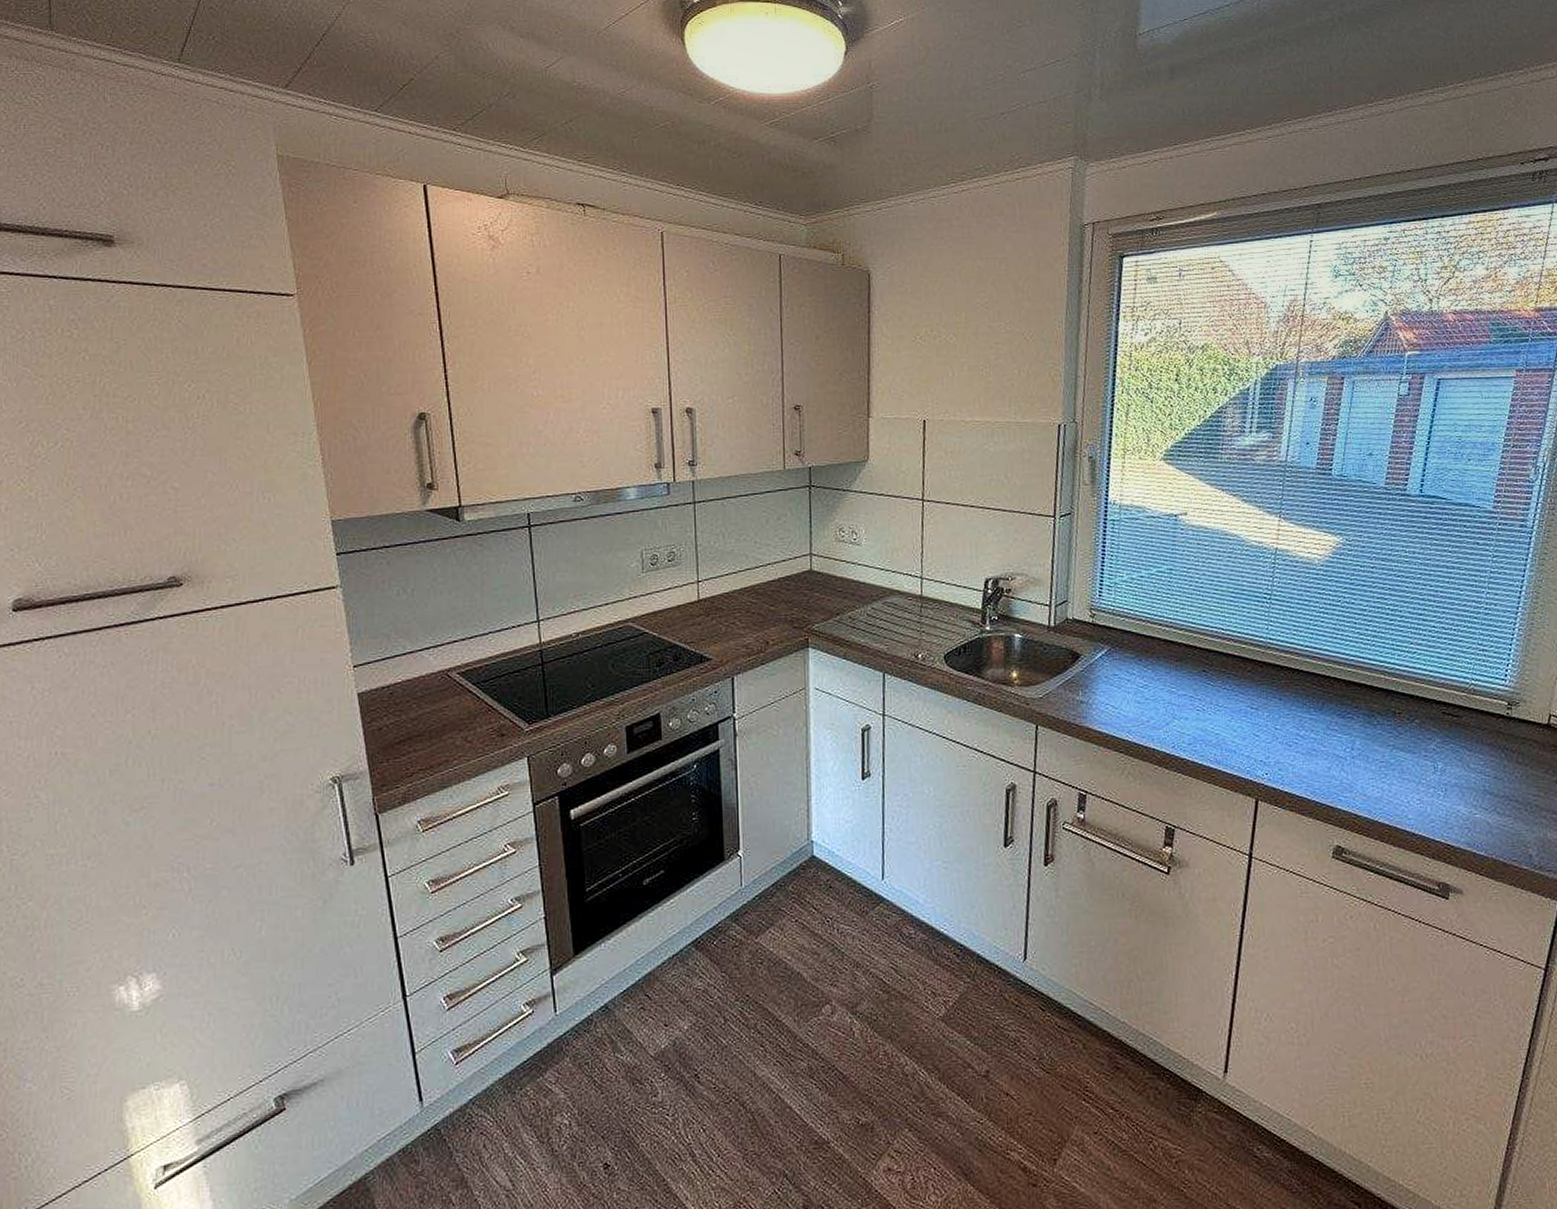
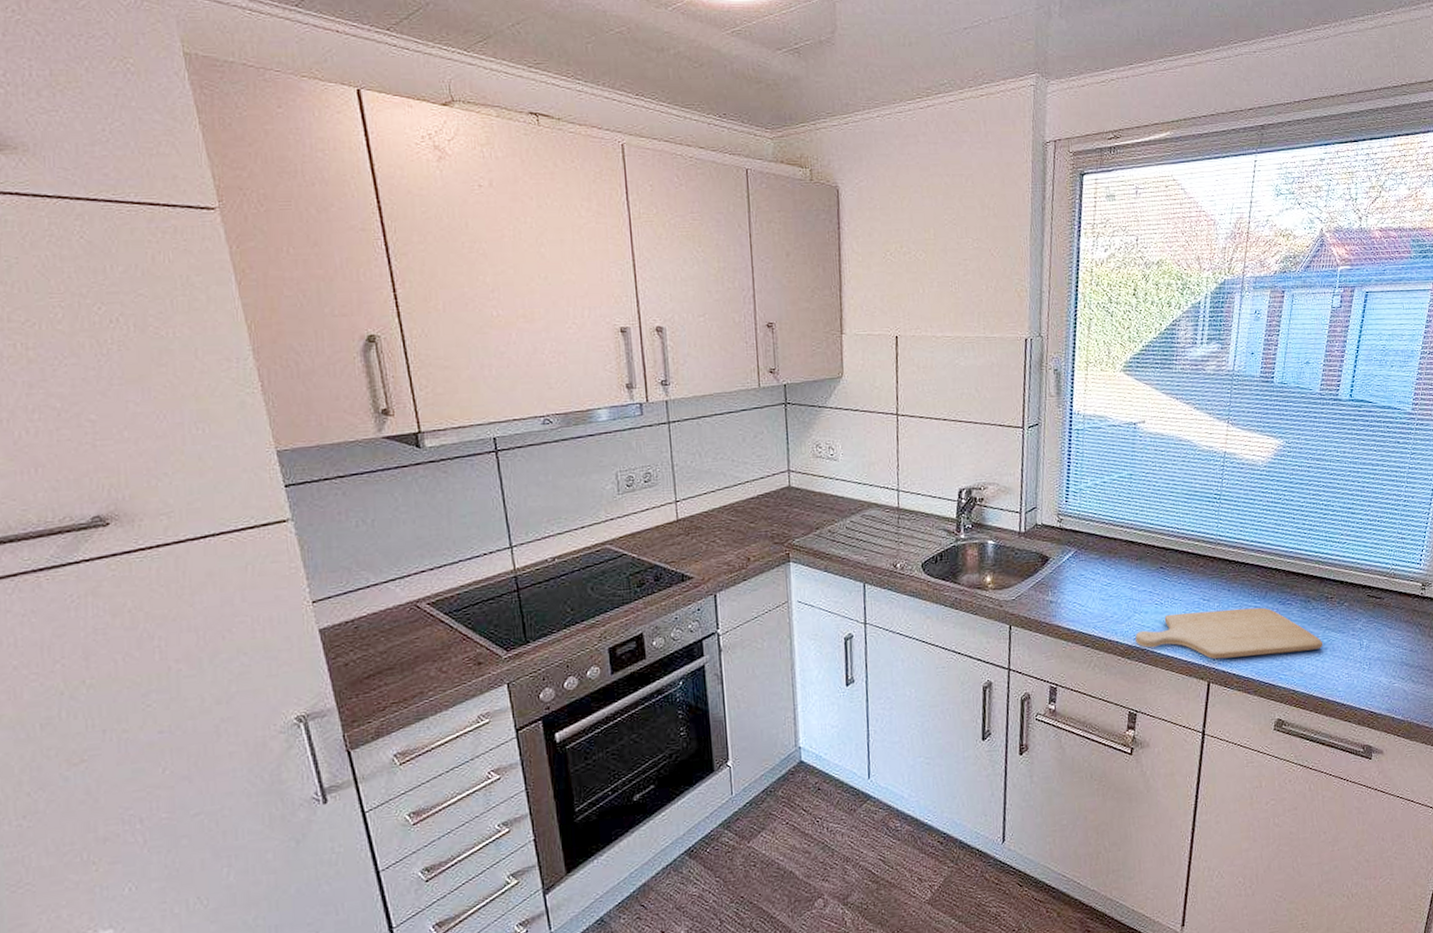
chopping board: none [1174,719,1391,775] -> present [1135,607,1324,660]

